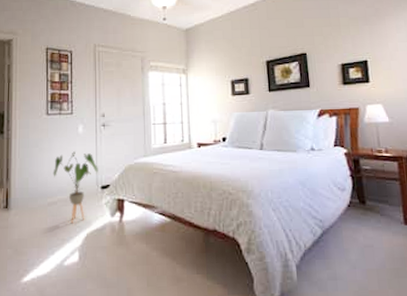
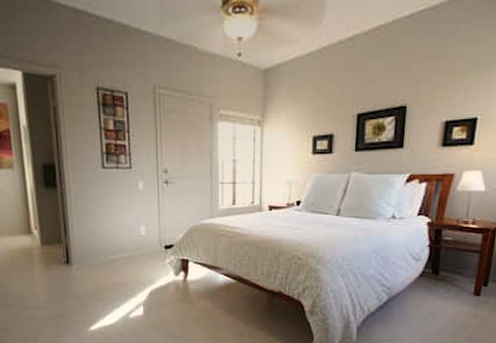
house plant: present [53,151,98,224] -> none [113,209,161,281]

